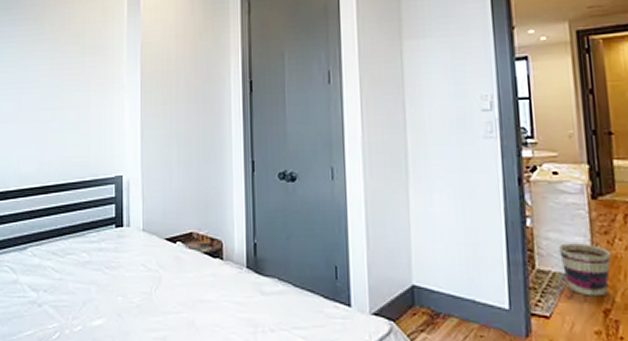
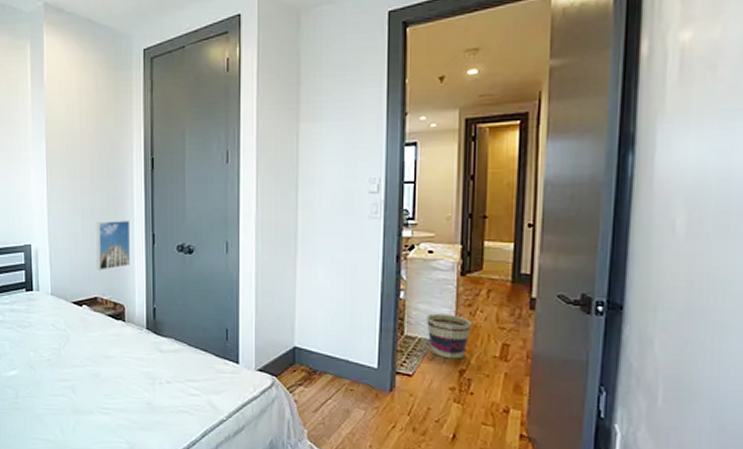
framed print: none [192,147,229,202] -> present [96,221,131,270]

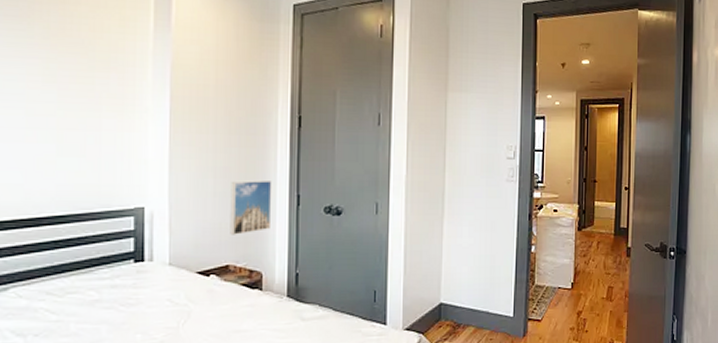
basket: present [427,313,471,359] -> none [552,264,586,303]

